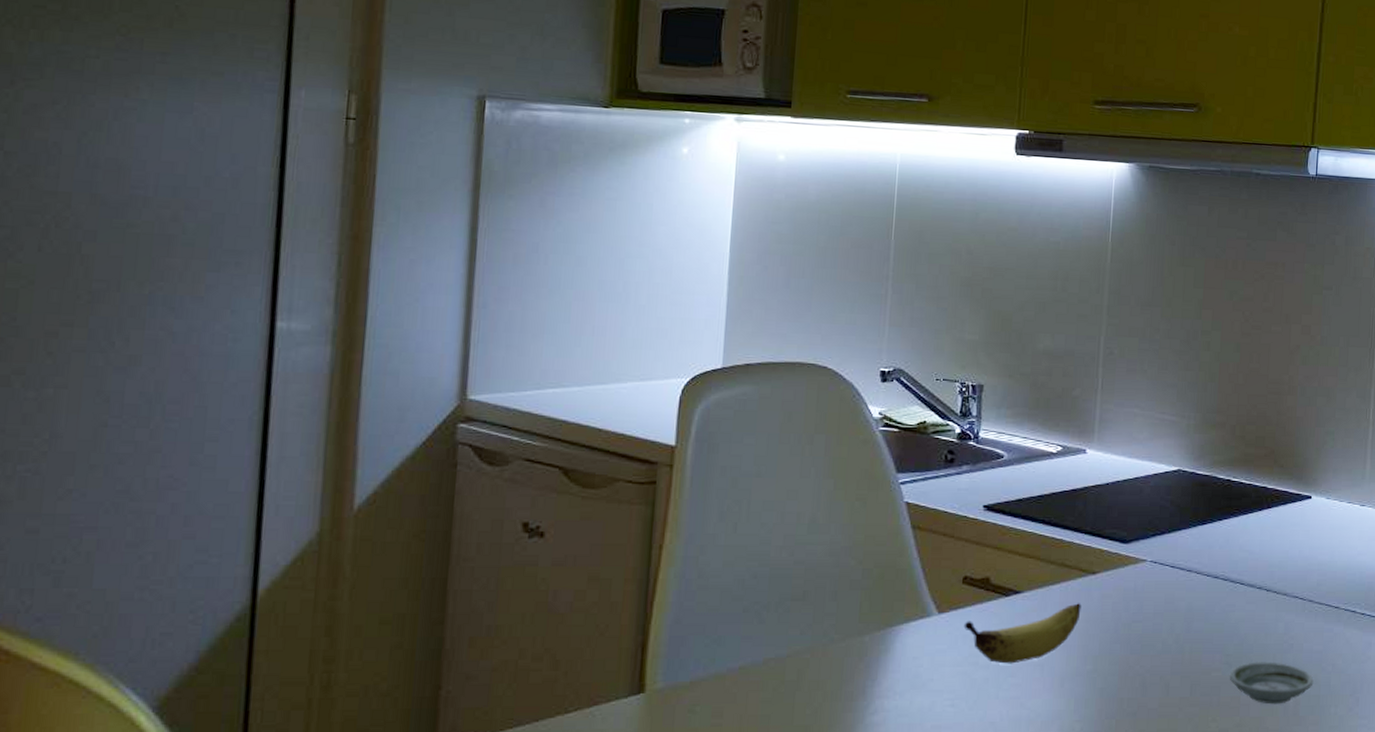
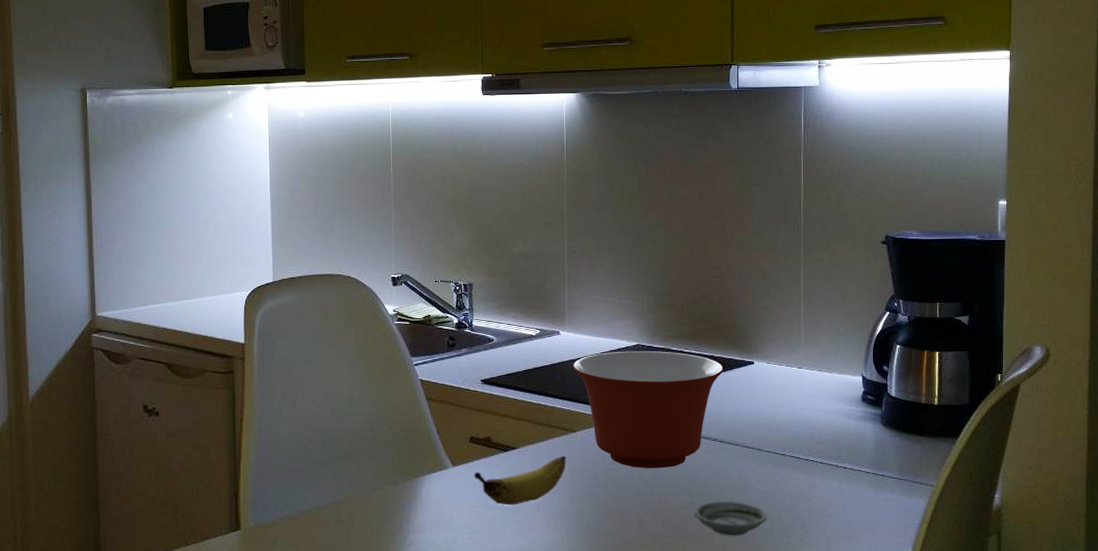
mixing bowl: none [1099,477,1277,622] -> present [573,350,724,469]

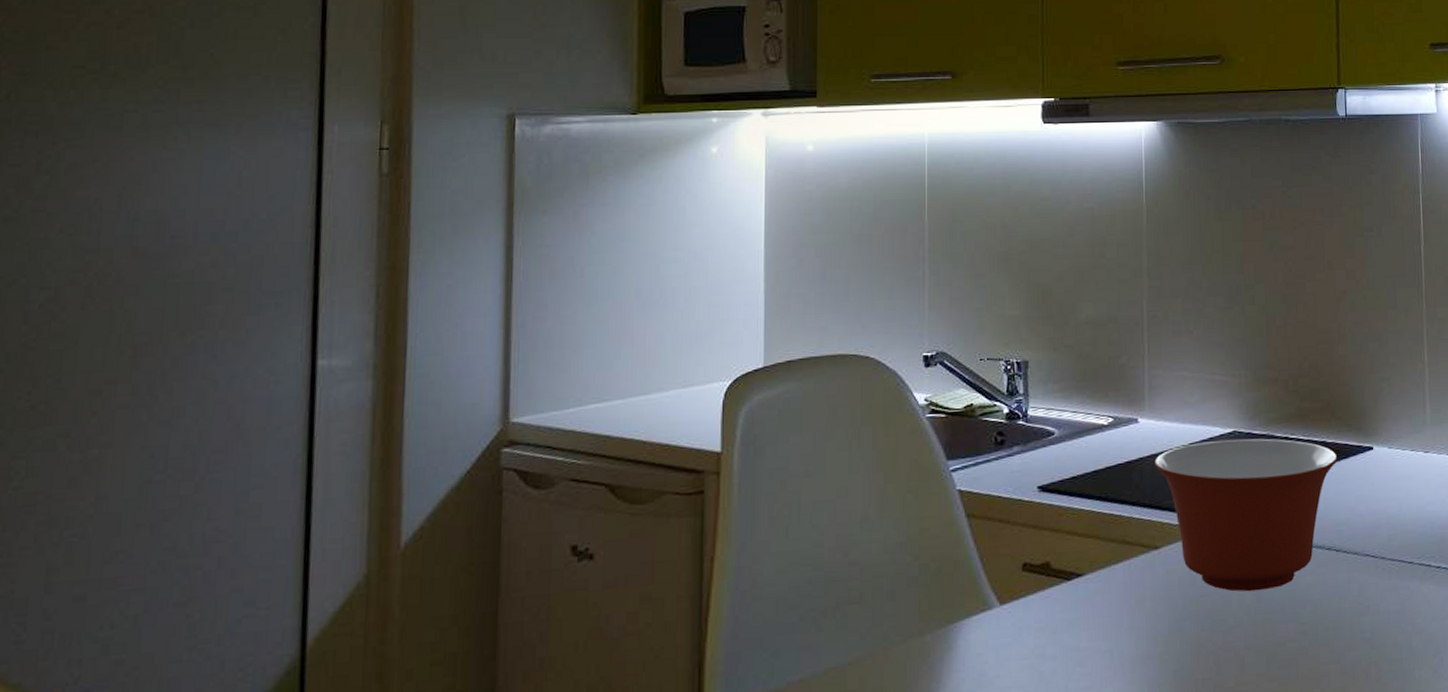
banana: present [473,456,566,505] -> none [1027,581,1147,653]
saucer: present [694,501,767,536] -> none [1306,627,1394,673]

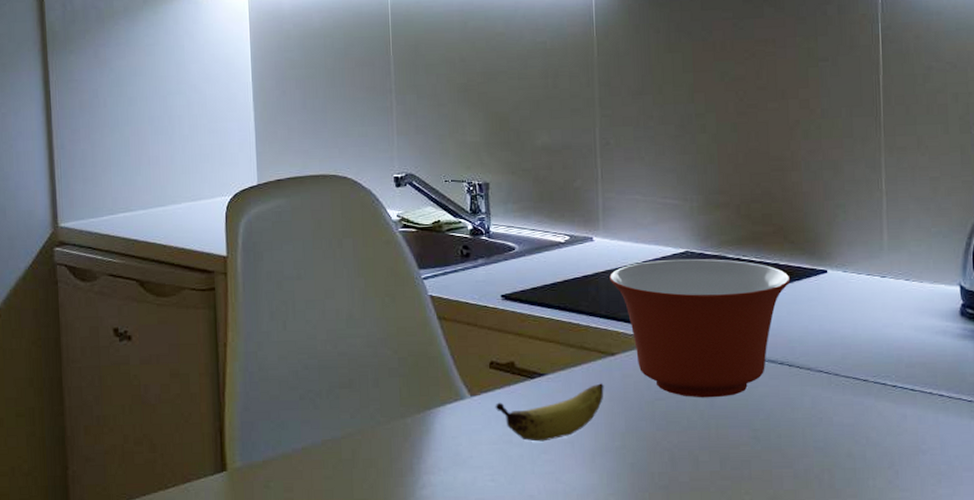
banana: none [1027,581,1147,653] -> present [495,383,604,442]

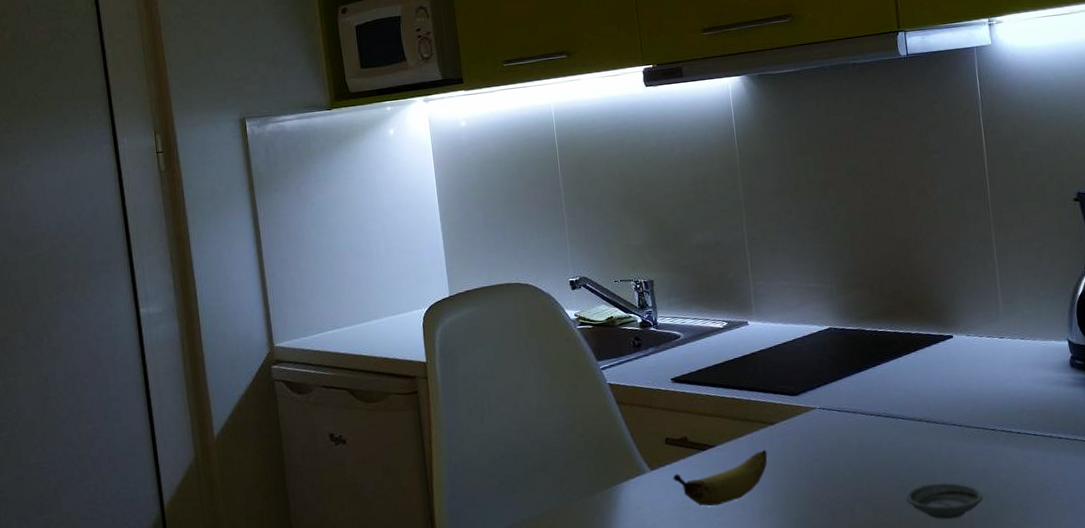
mixing bowl: present [610,258,791,398] -> none [765,332,922,457]
saucer: none [758,435,848,478] -> present [905,483,984,520]

